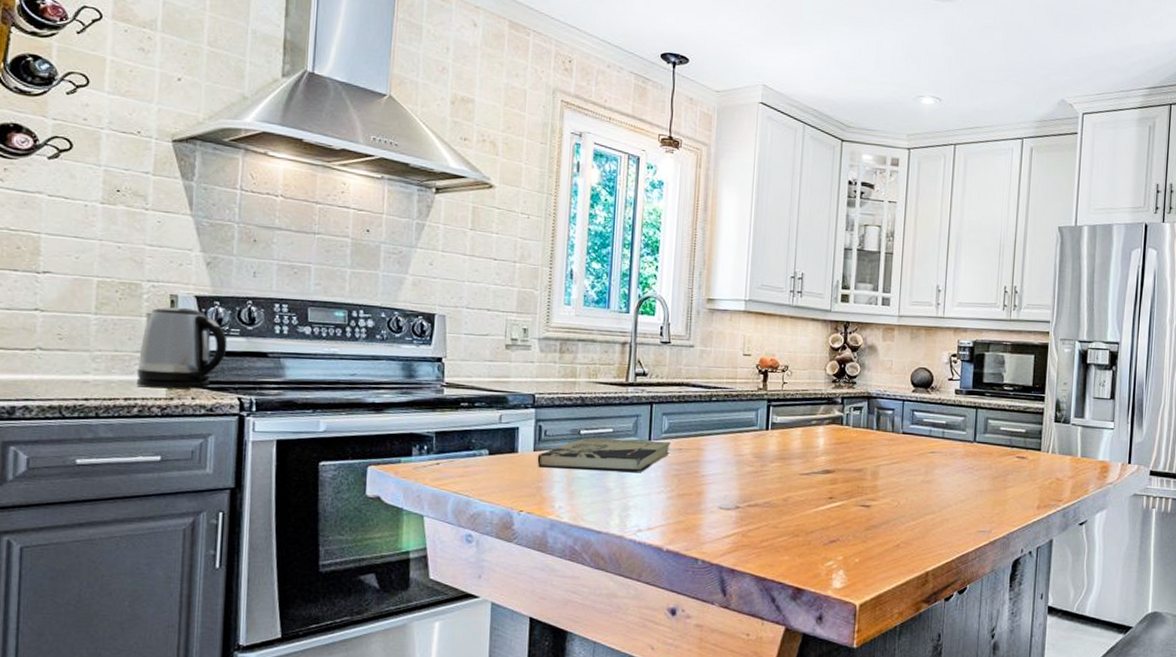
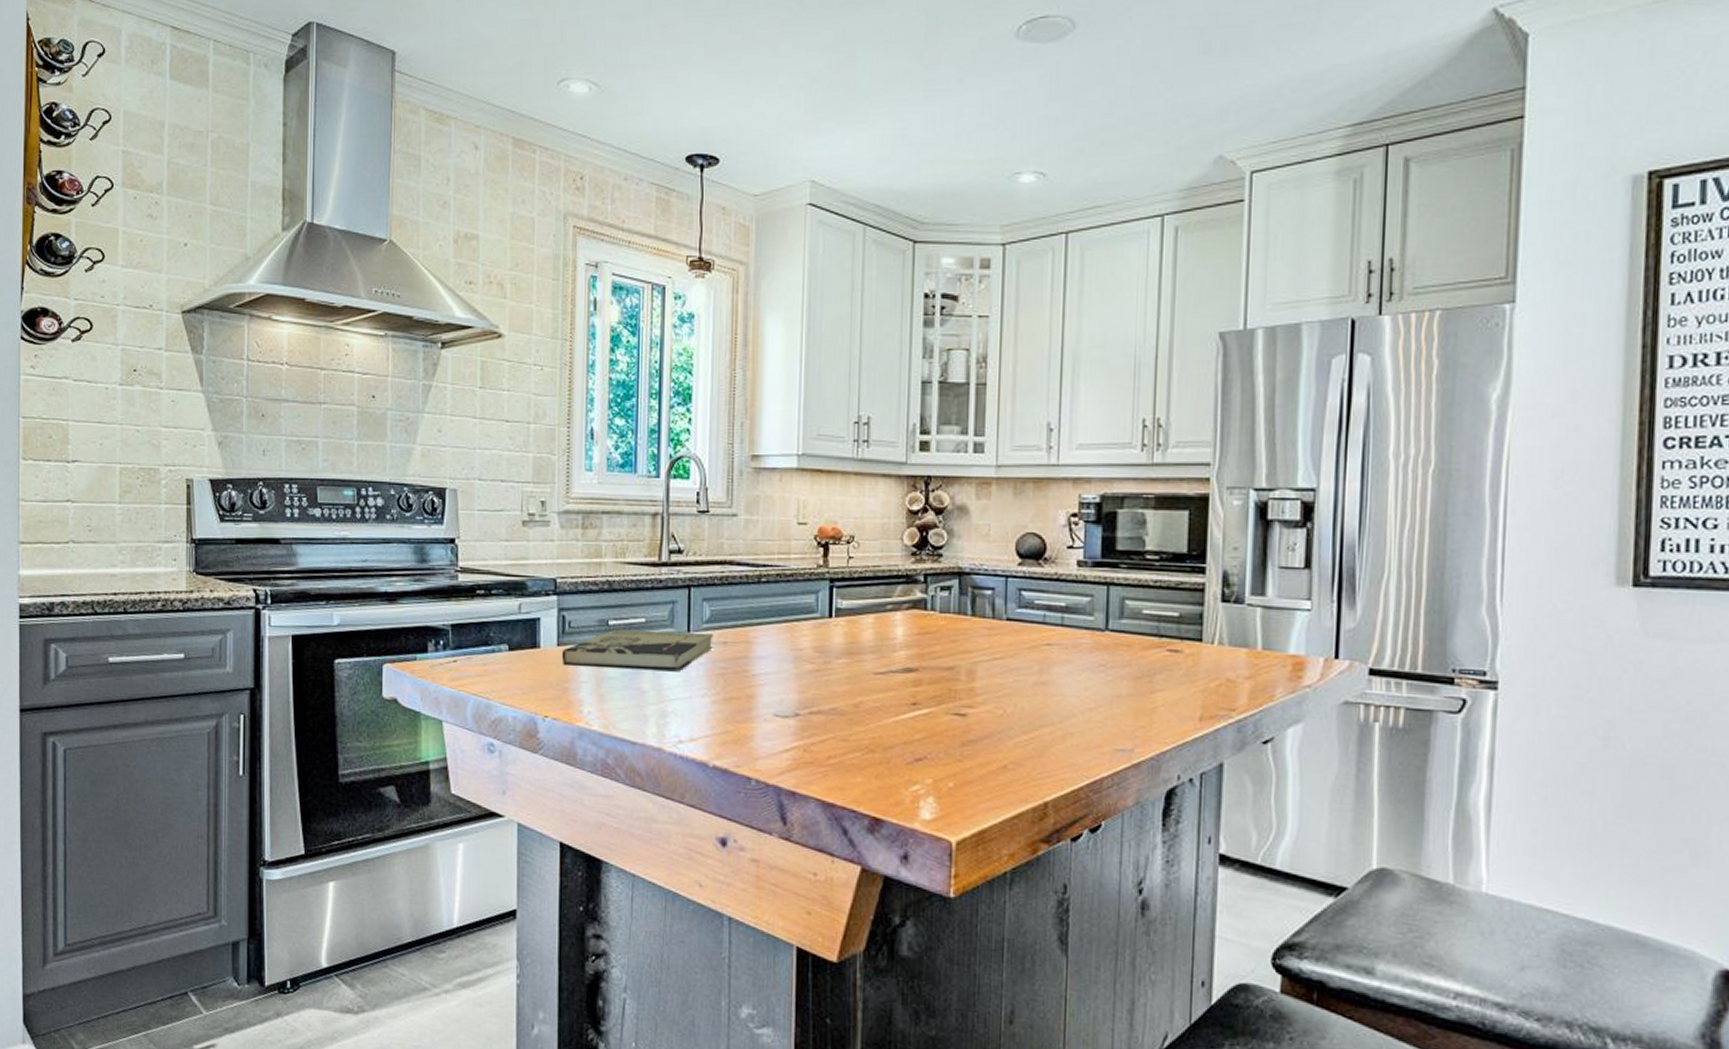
kettle: present [136,306,228,389] -> none [159,492,241,581]

